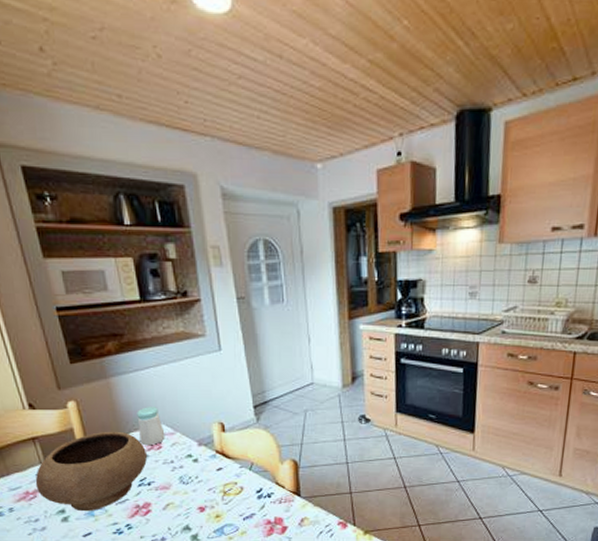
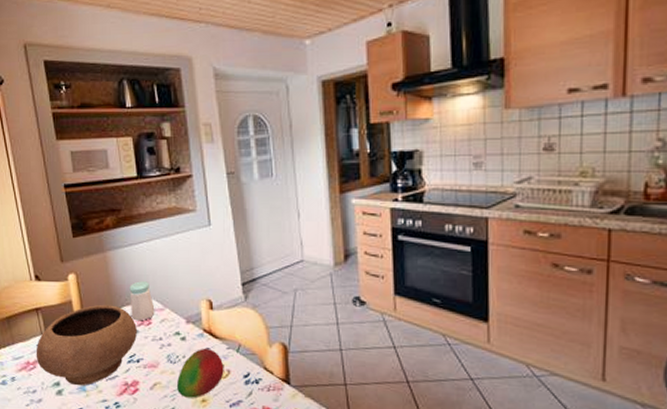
fruit: none [189,469,237,515] -> present [176,349,224,399]

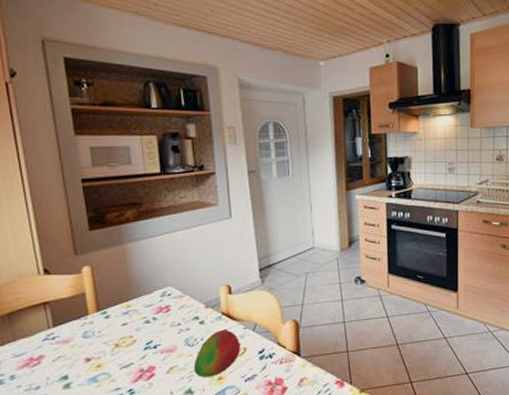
bowl: present [36,304,137,386] -> none [41,295,155,377]
salt shaker: present [129,281,155,321] -> none [148,271,174,309]

